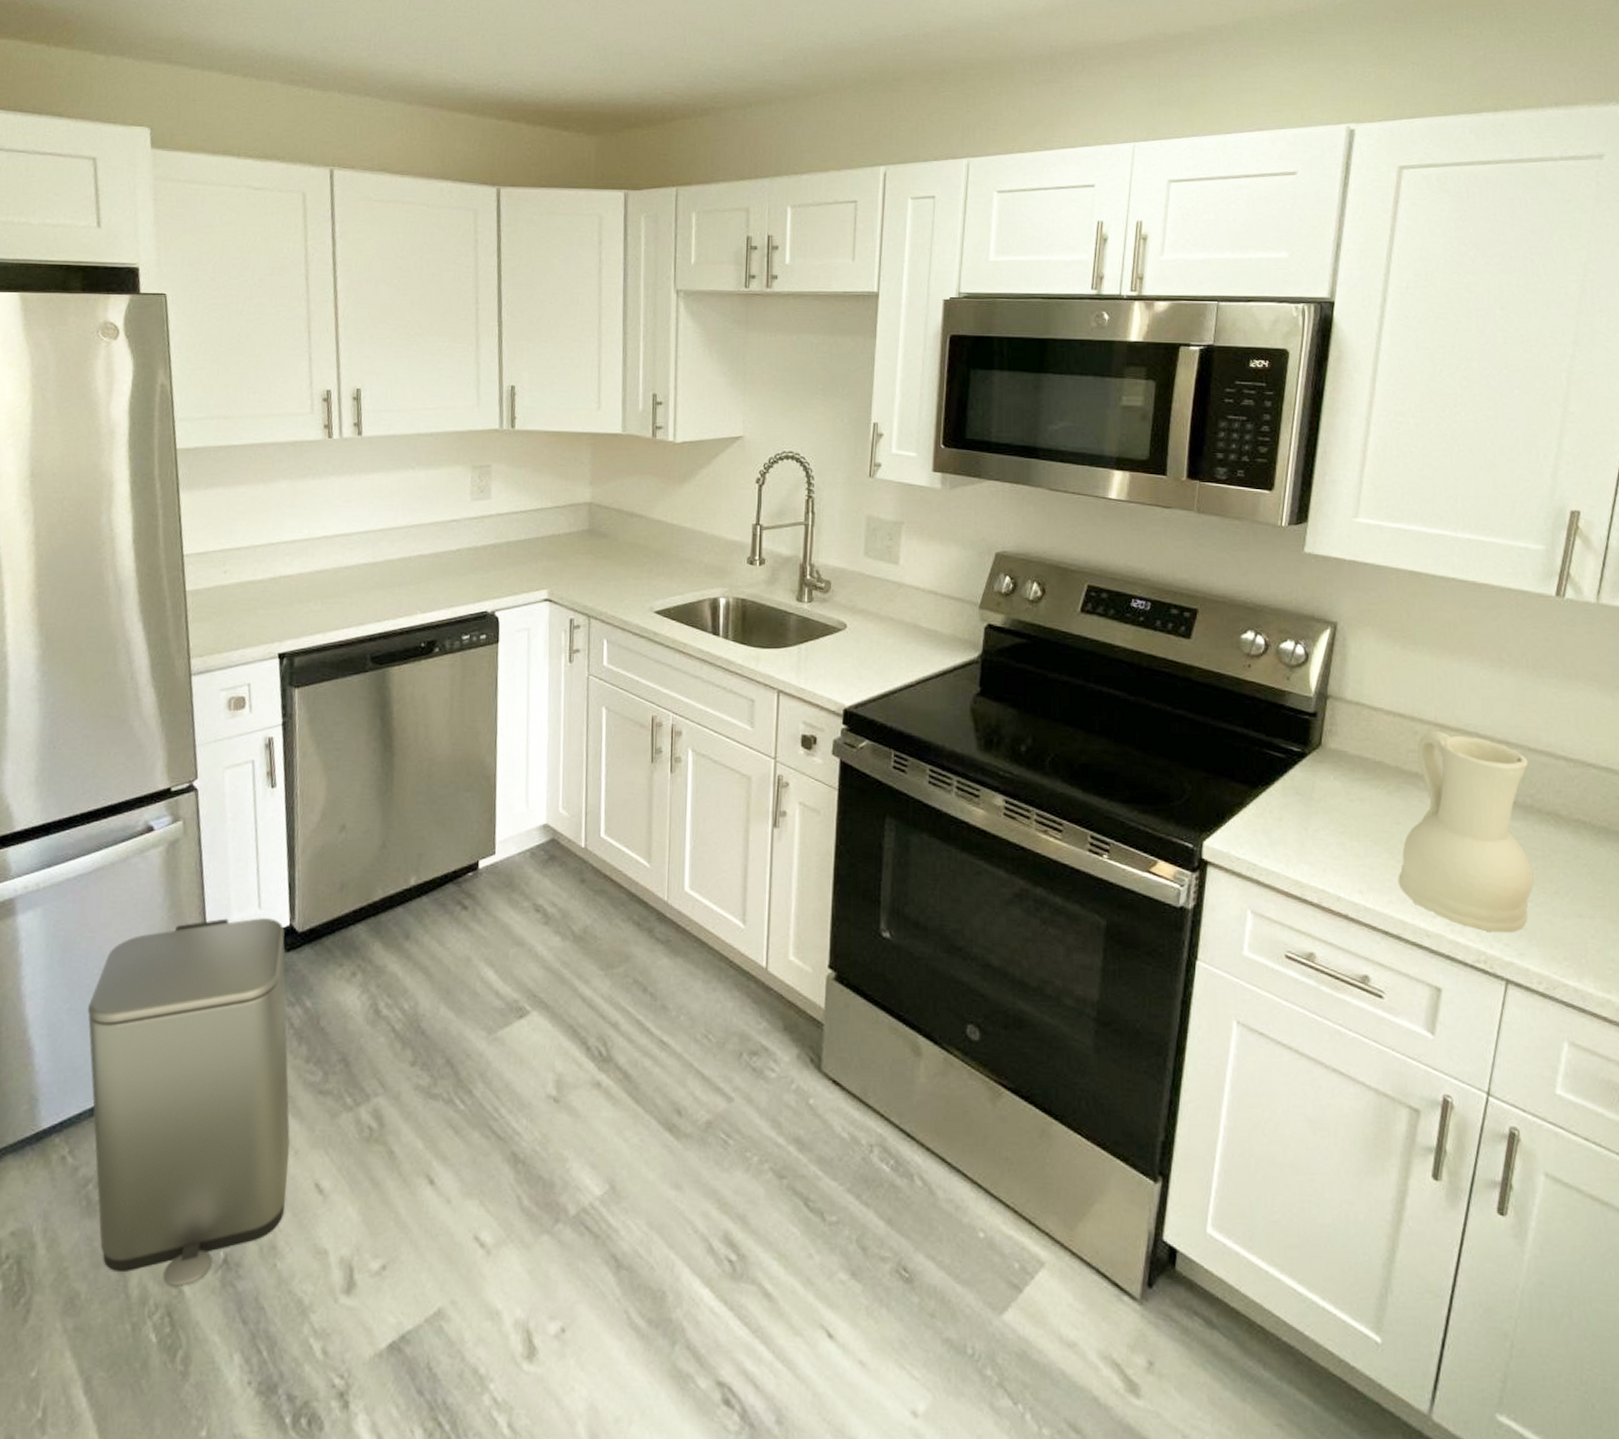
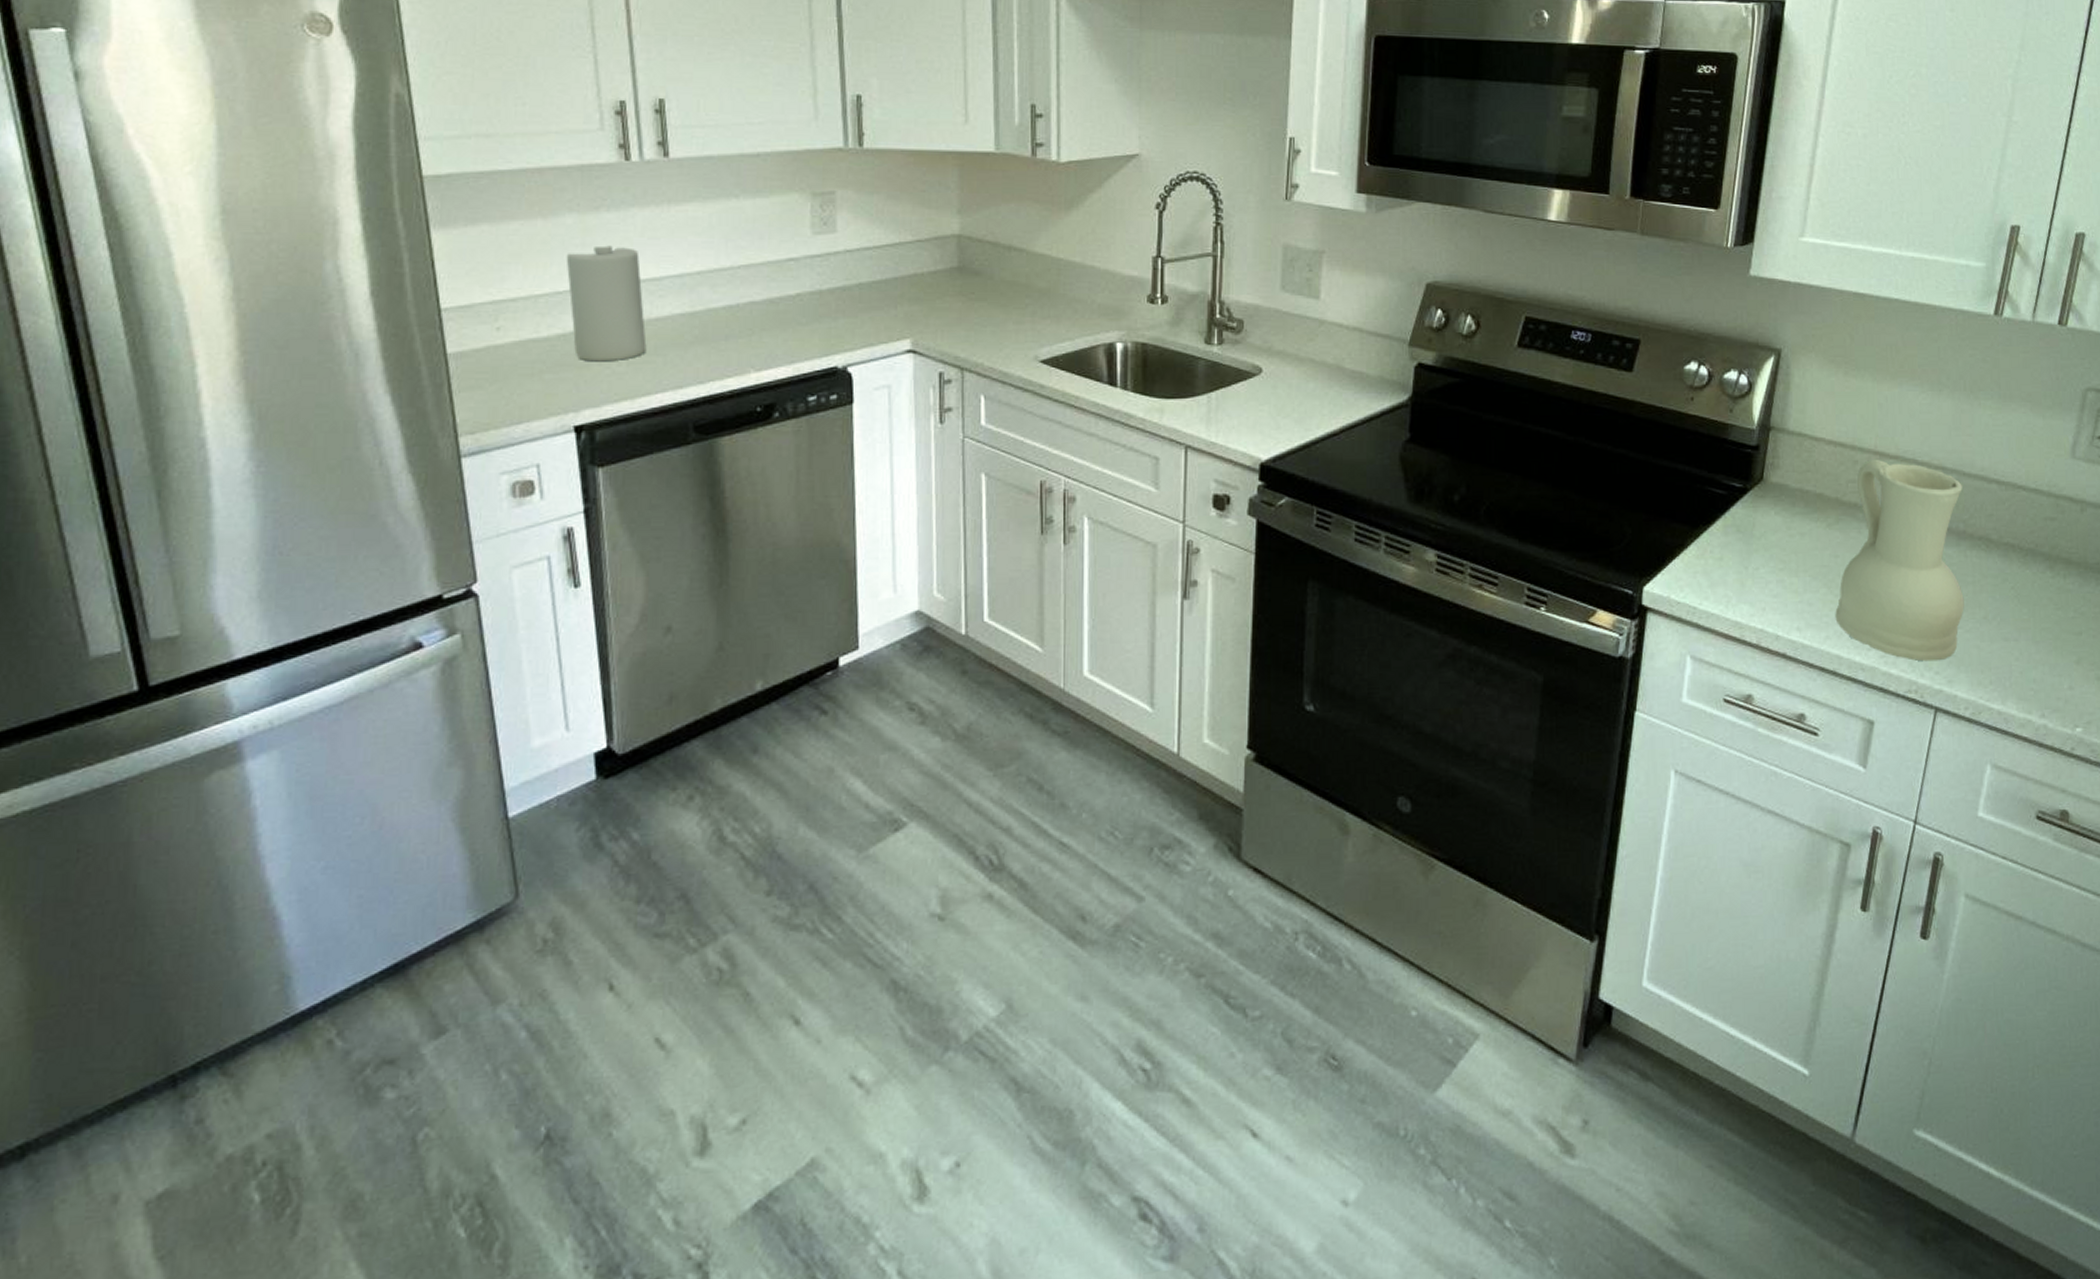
pedal bin: present [87,918,290,1288] -> none [348,741,621,1174]
paper towel holder: none [279,506,338,601] -> present [566,245,647,362]

